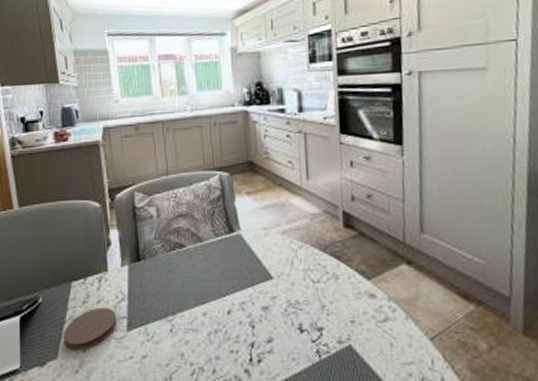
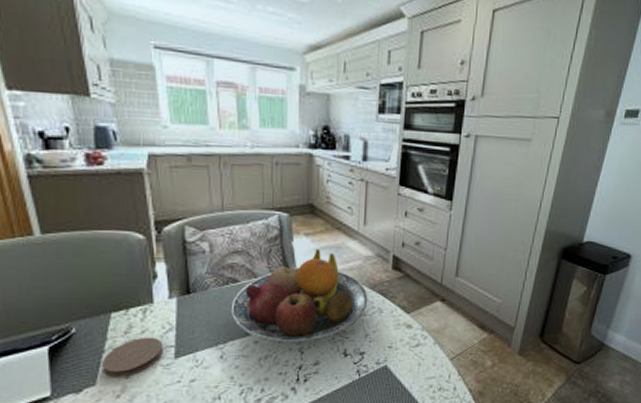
fruit bowl: none [178,208,320,315] -> present [231,248,368,342]

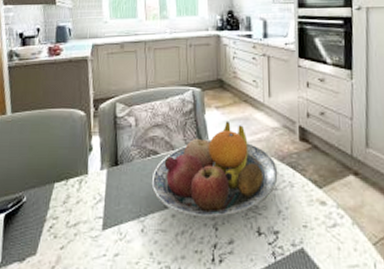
coaster: present [102,337,163,378] -> none [43,207,93,249]

